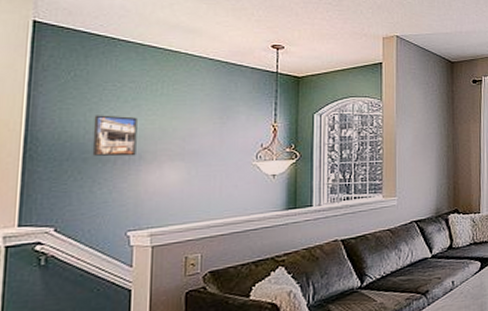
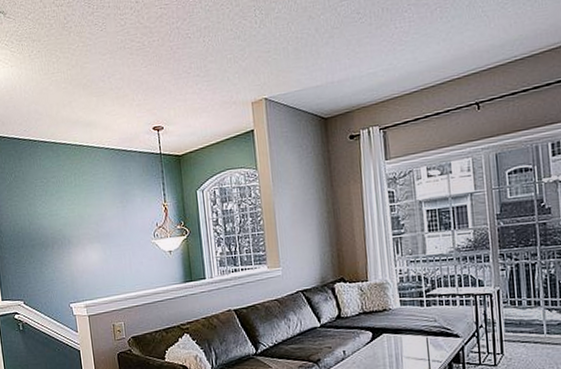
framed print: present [92,115,137,157] -> none [33,207,66,243]

